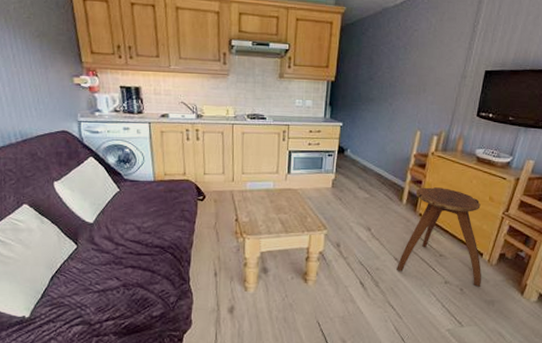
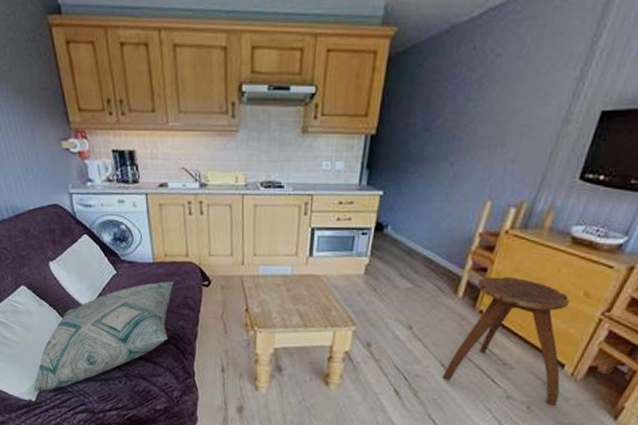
decorative pillow: none [27,196,172,310] -> present [33,281,174,394]

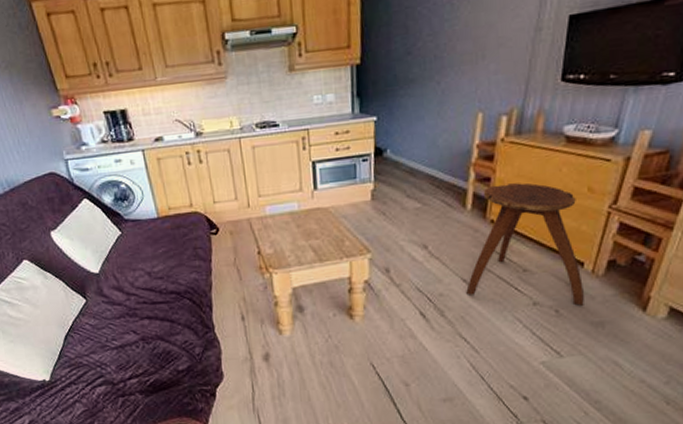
decorative pillow: present [33,281,174,394] -> none [46,233,182,373]

